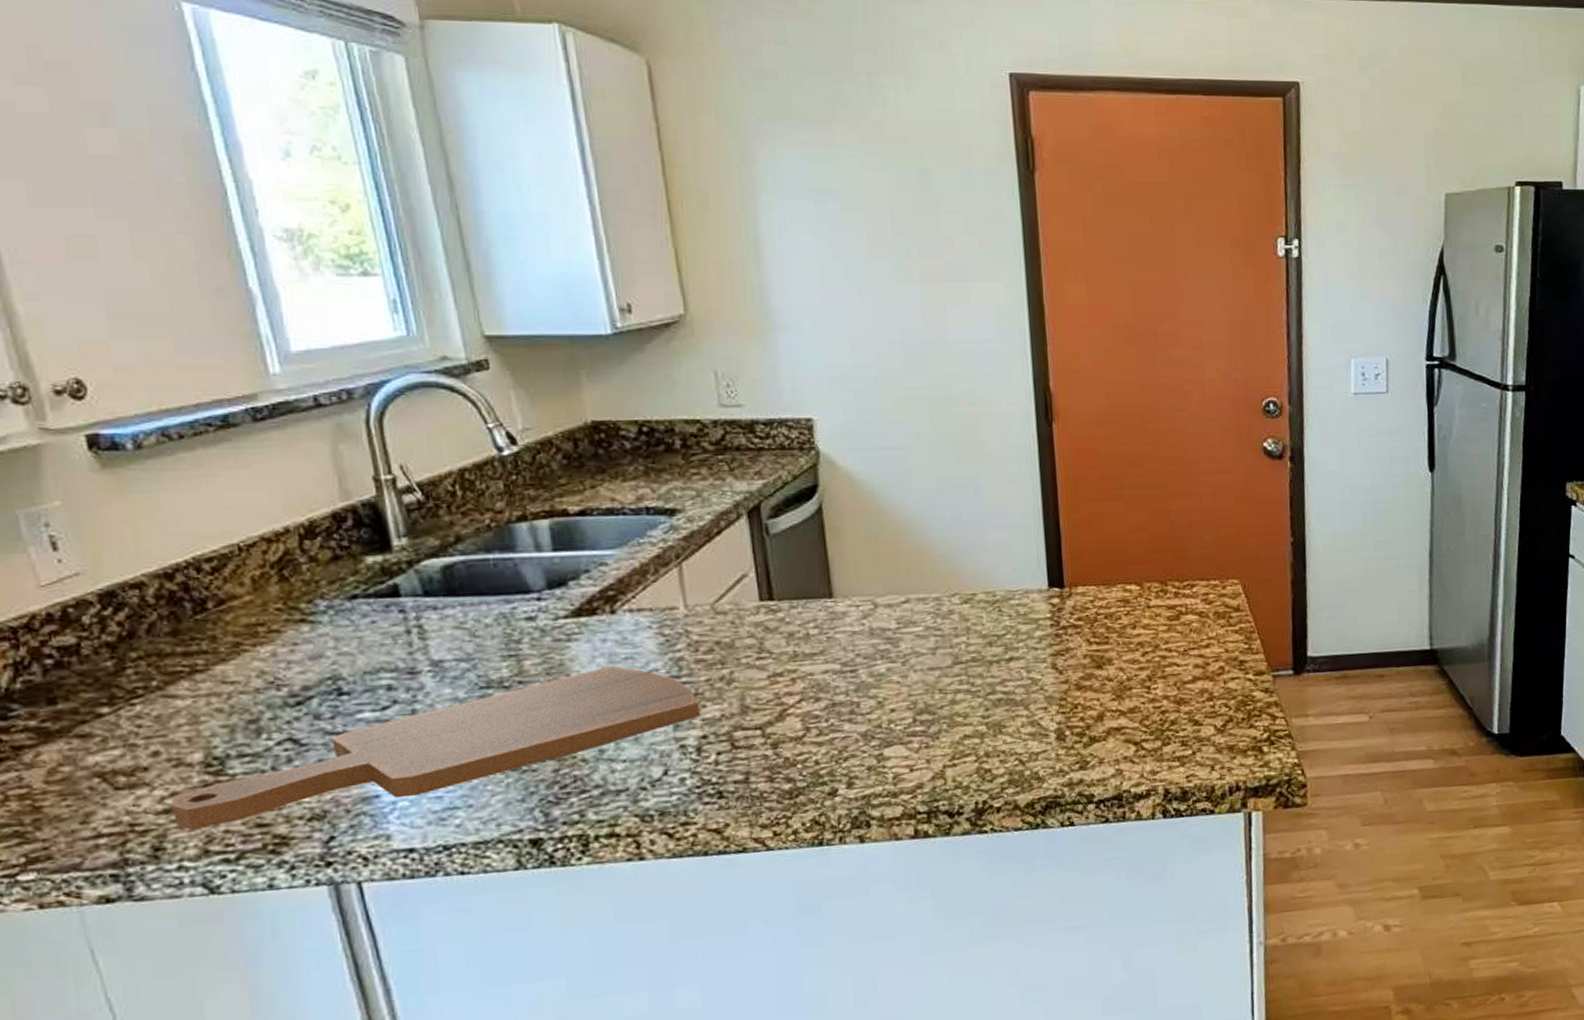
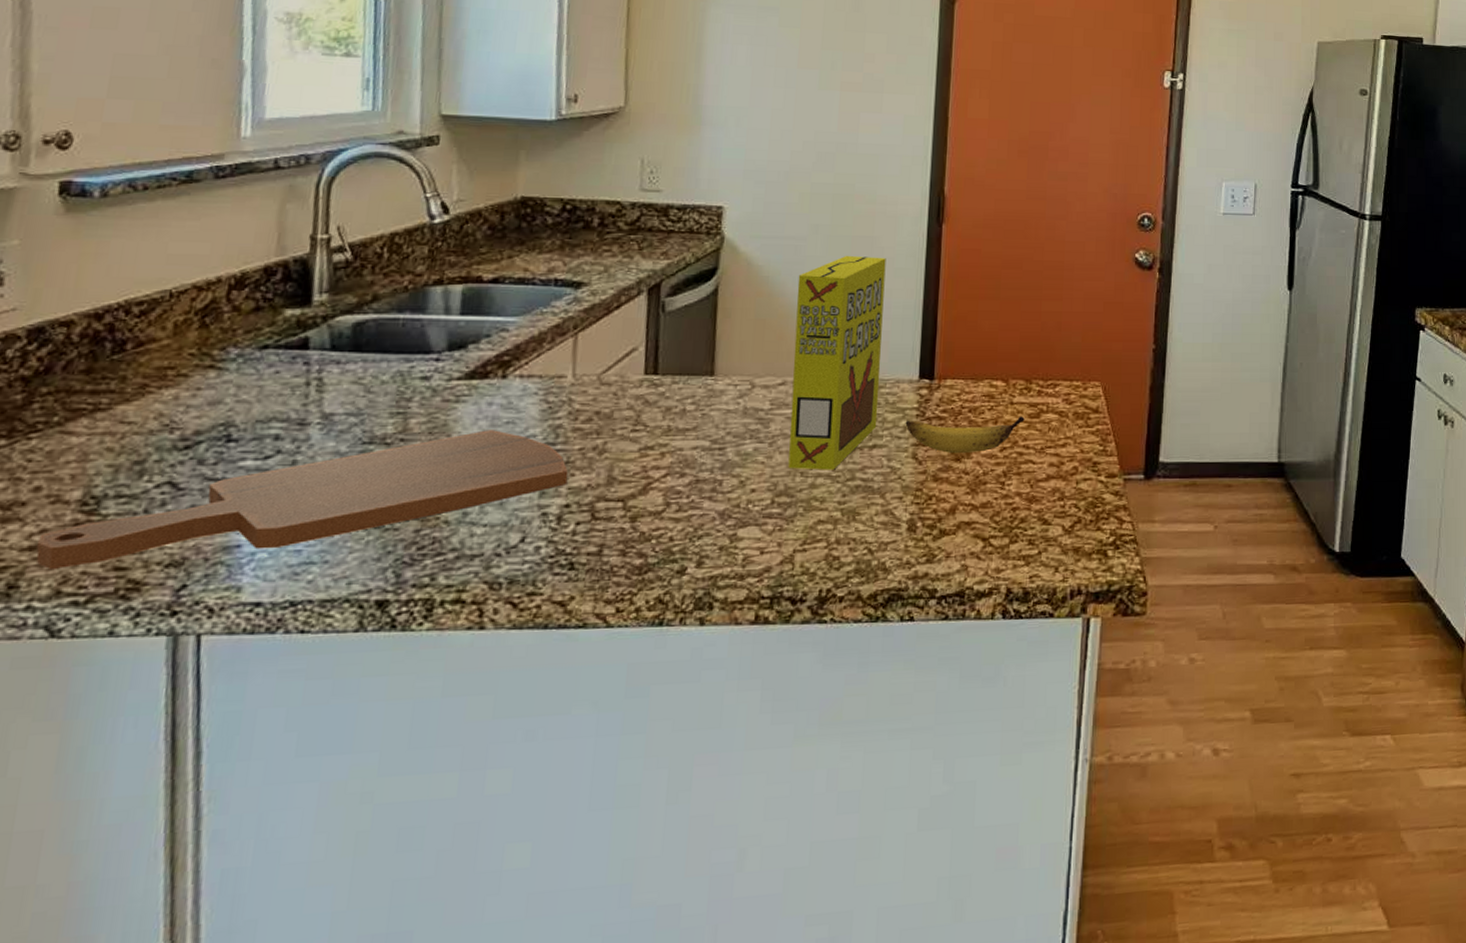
cereal box: none [905,463,1011,687] -> present [788,255,886,470]
banana: none [1040,619,1164,661] -> present [905,416,1025,453]

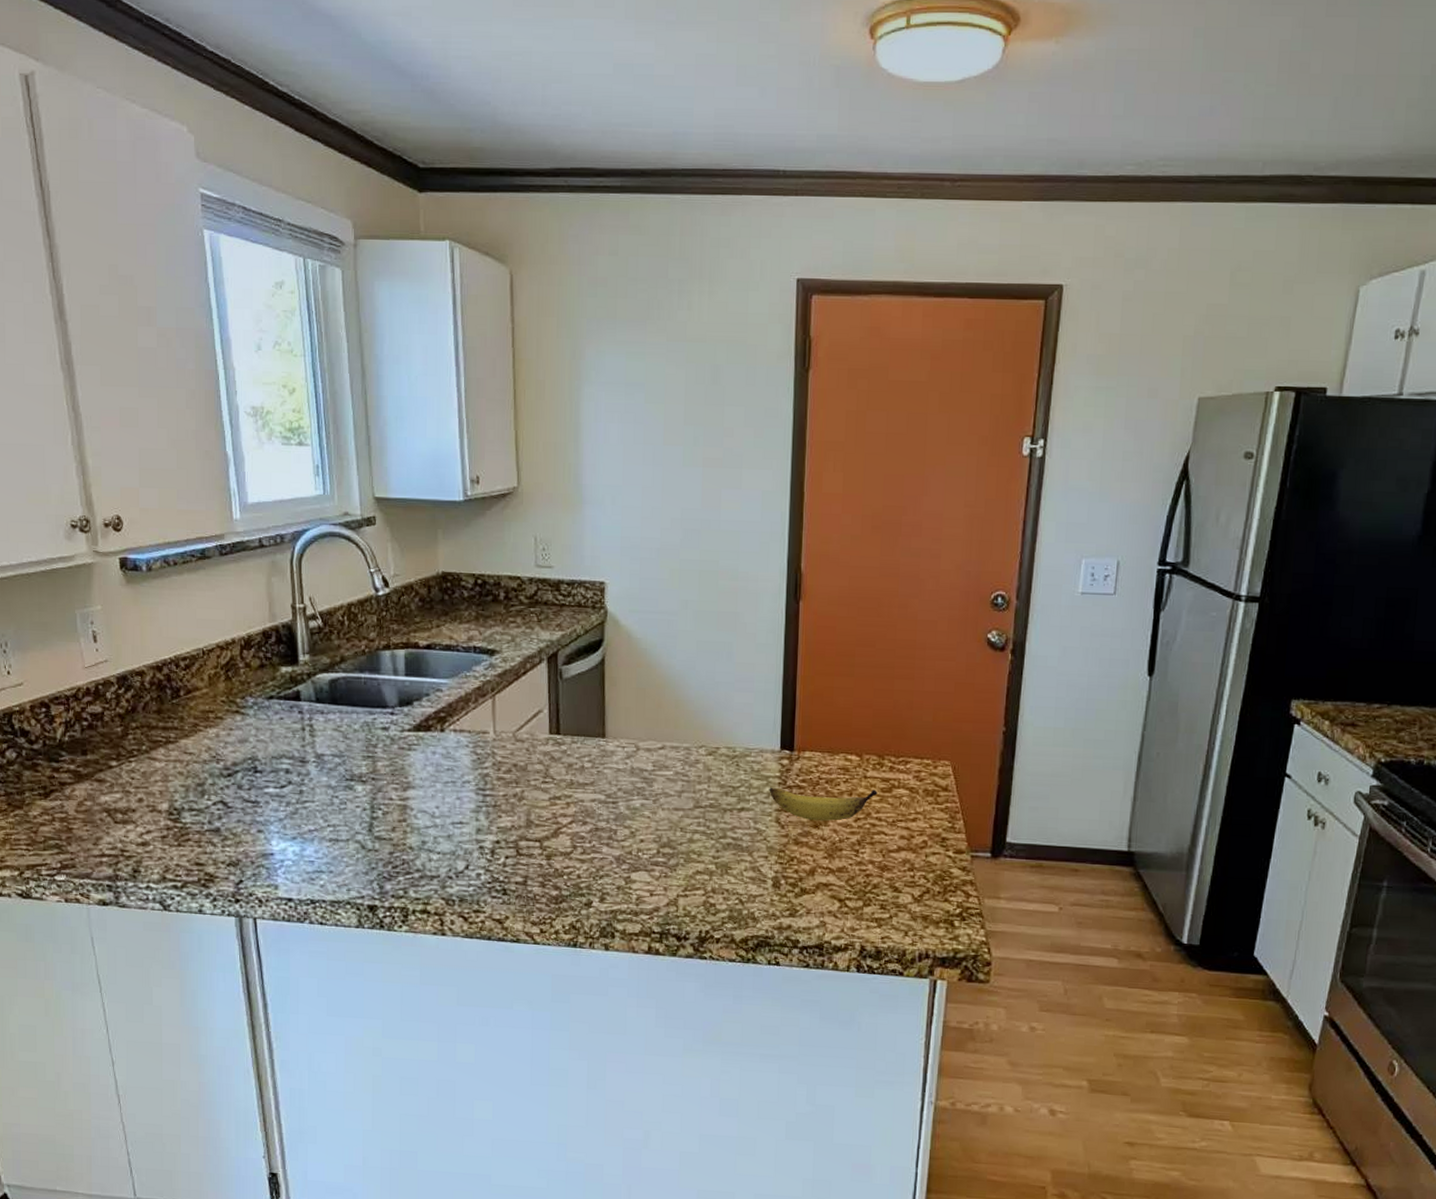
cutting board: present [36,430,569,569] -> none [146,774,497,861]
cereal box: present [788,255,886,470] -> none [669,630,749,828]

